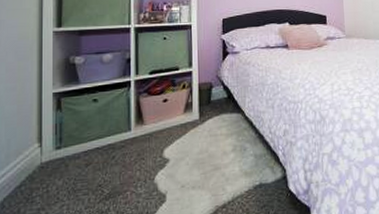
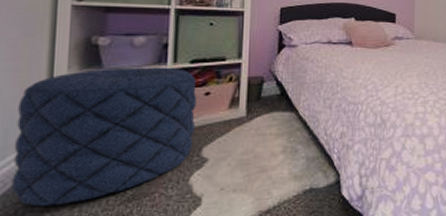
pouf: none [14,79,157,206] -> present [11,67,198,207]

